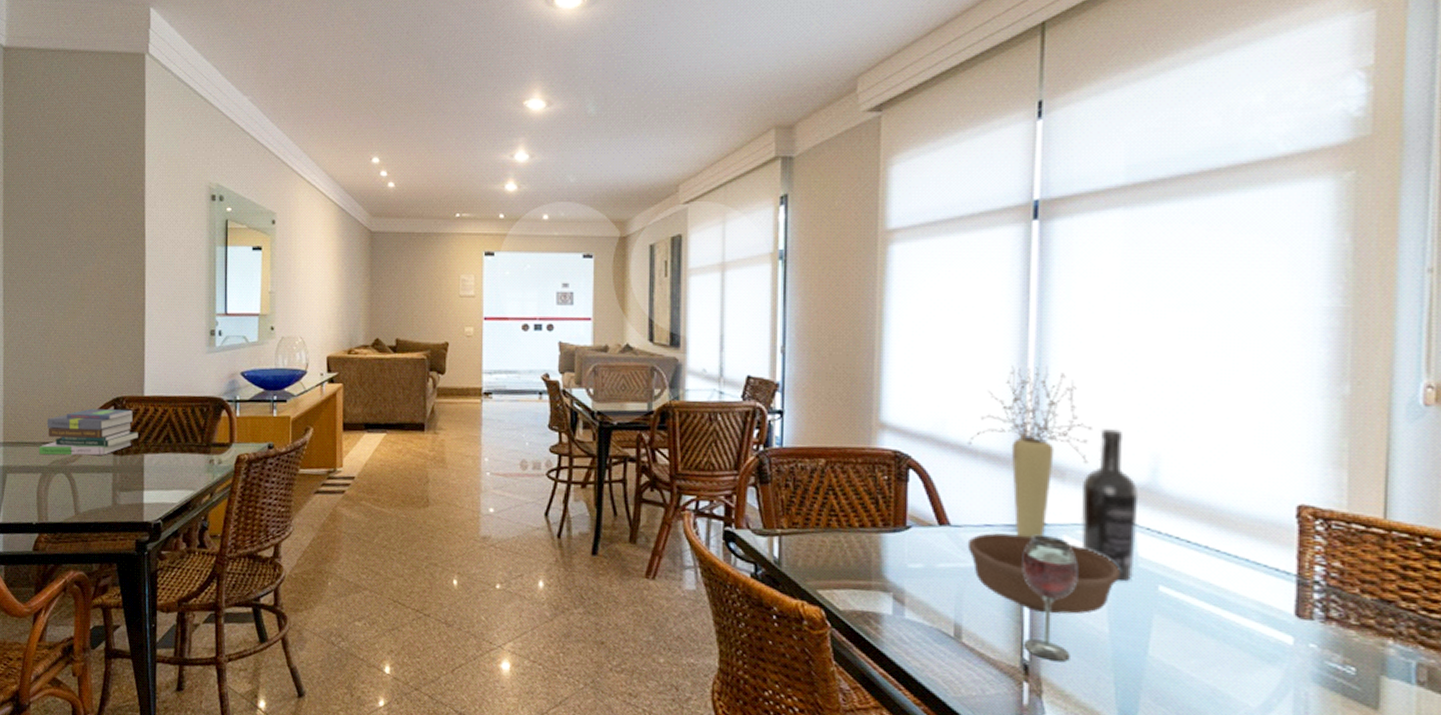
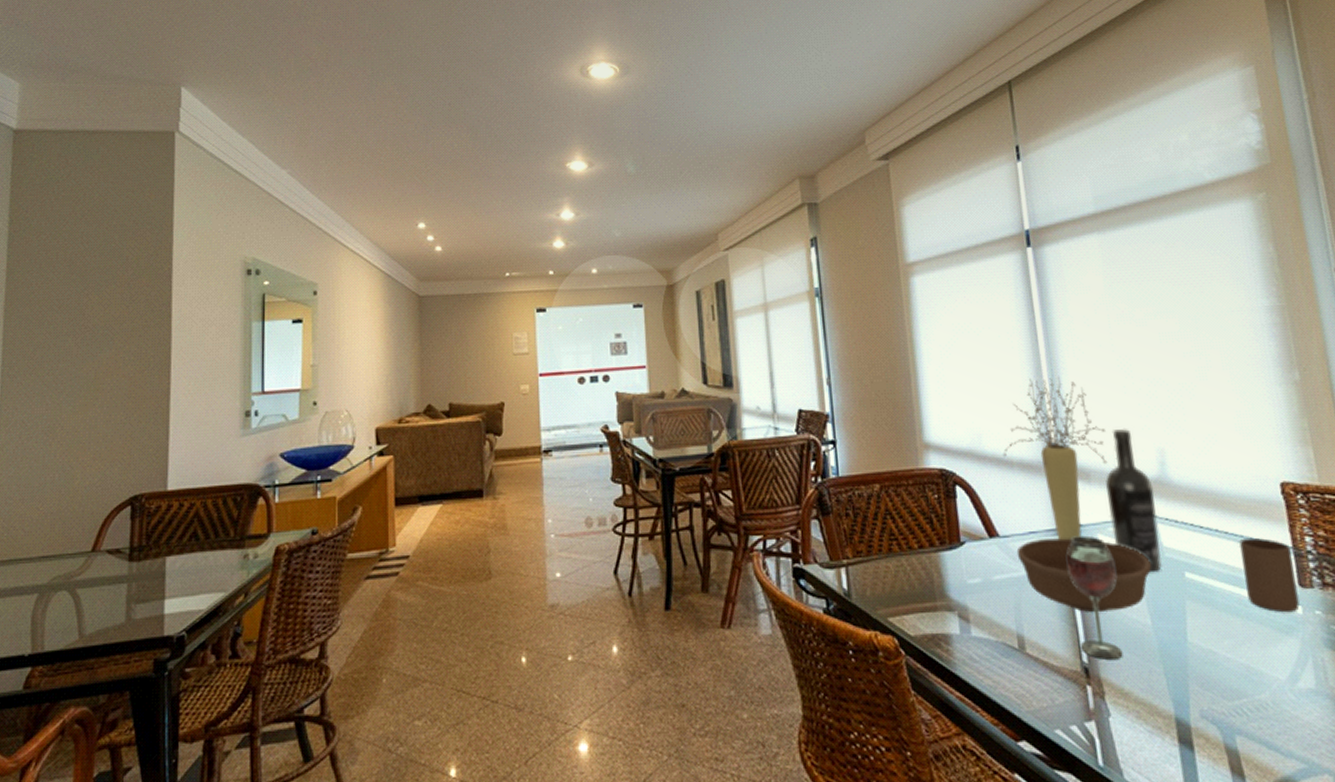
books: present [38,408,138,456] -> none [35,507,160,572]
cup: none [1230,558,1294,641] -> present [1239,537,1300,612]

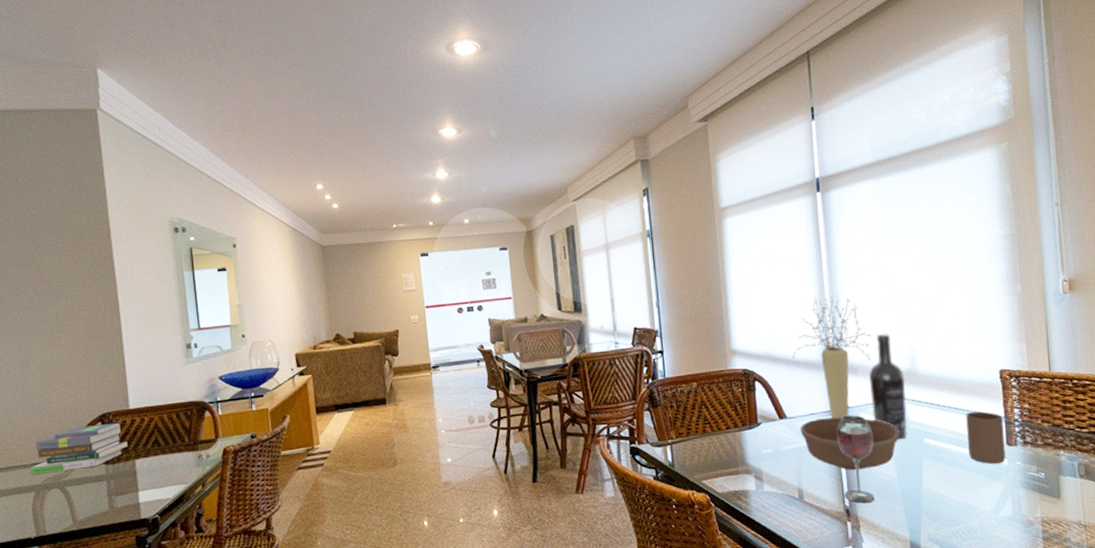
books: none [35,507,160,572] -> present [29,422,128,476]

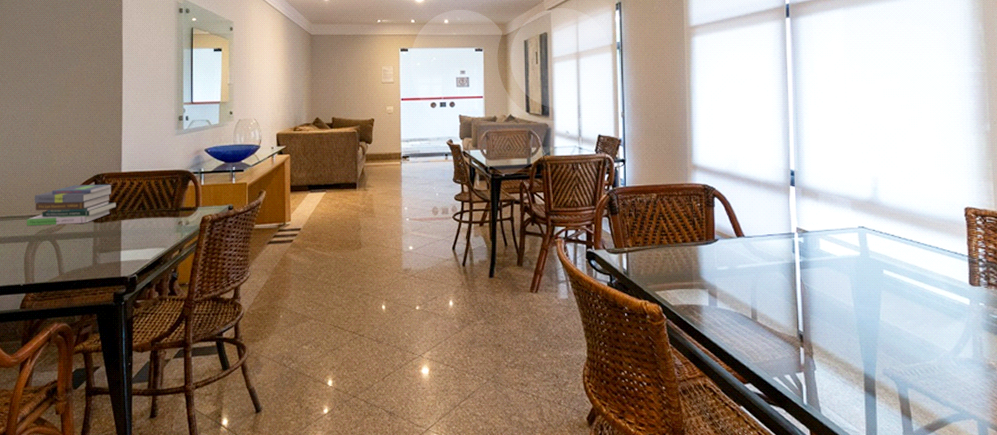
flower arrangement: present [791,295,872,419] -> none [752,119,833,242]
bowl: present [799,417,899,470] -> none [756,240,858,295]
wineglass: present [836,414,875,503] -> none [794,239,831,330]
wine bottle: present [868,333,907,440] -> none [829,160,867,269]
cup: present [966,411,1006,464] -> none [928,247,968,302]

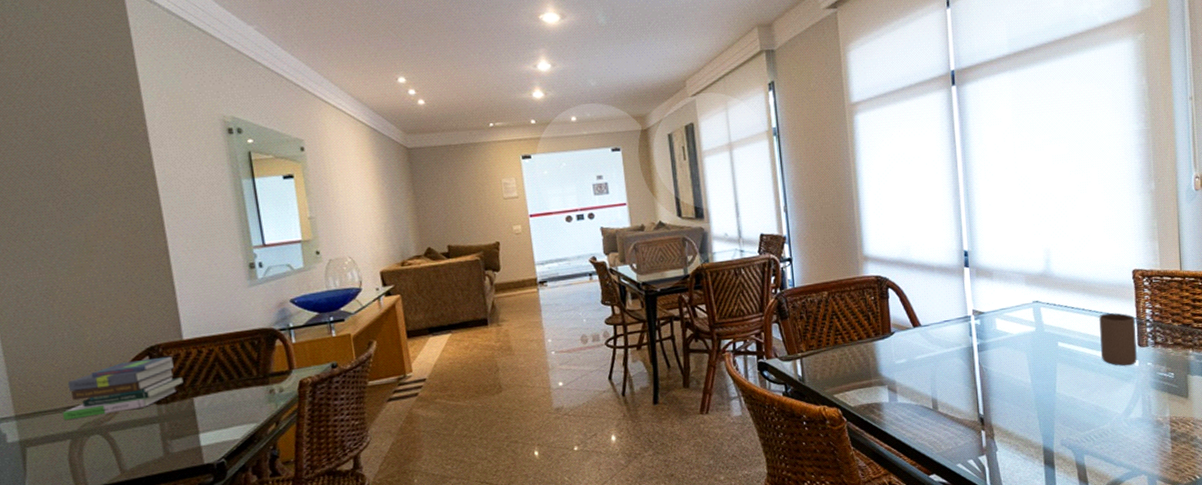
cup: none [928,247,968,302] -> present [1099,312,1137,366]

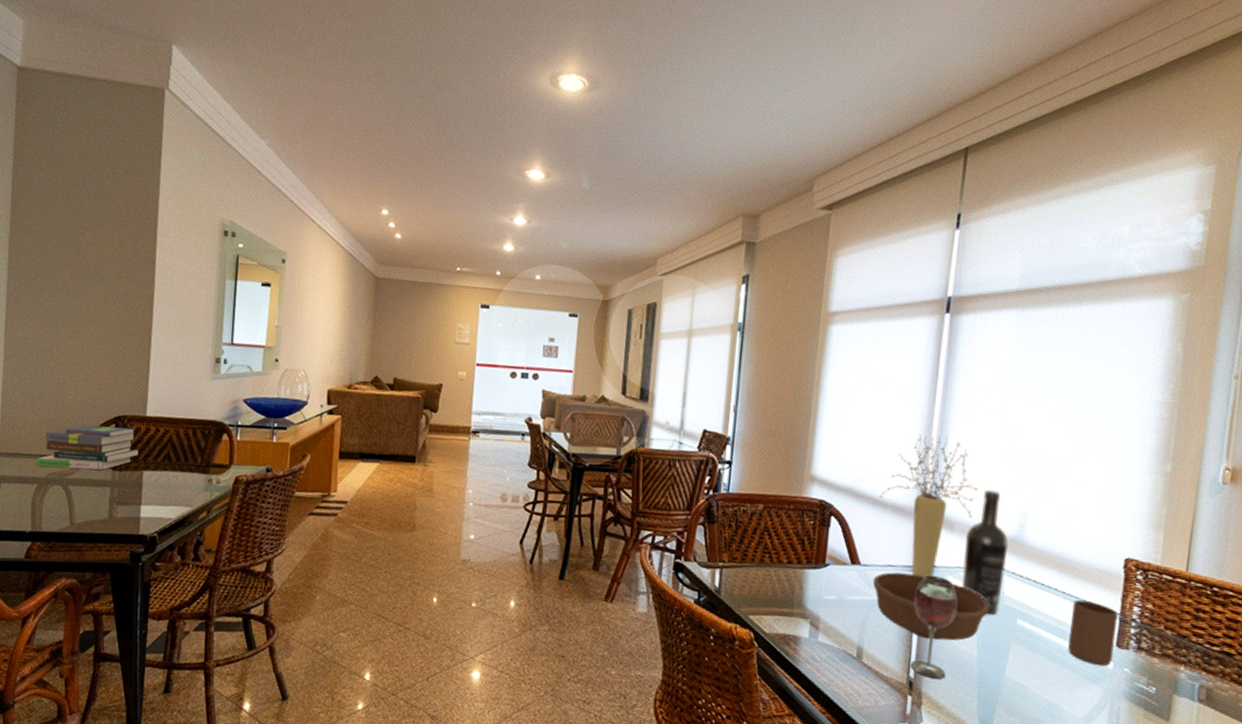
flower arrangement: none [925,195,1007,325] -> present [879,434,978,577]
bowl: none [934,323,1034,378] -> present [872,572,989,641]
wineglass: none [971,320,1009,411] -> present [910,574,958,679]
wine bottle: none [1003,234,1042,344] -> present [961,490,1009,616]

